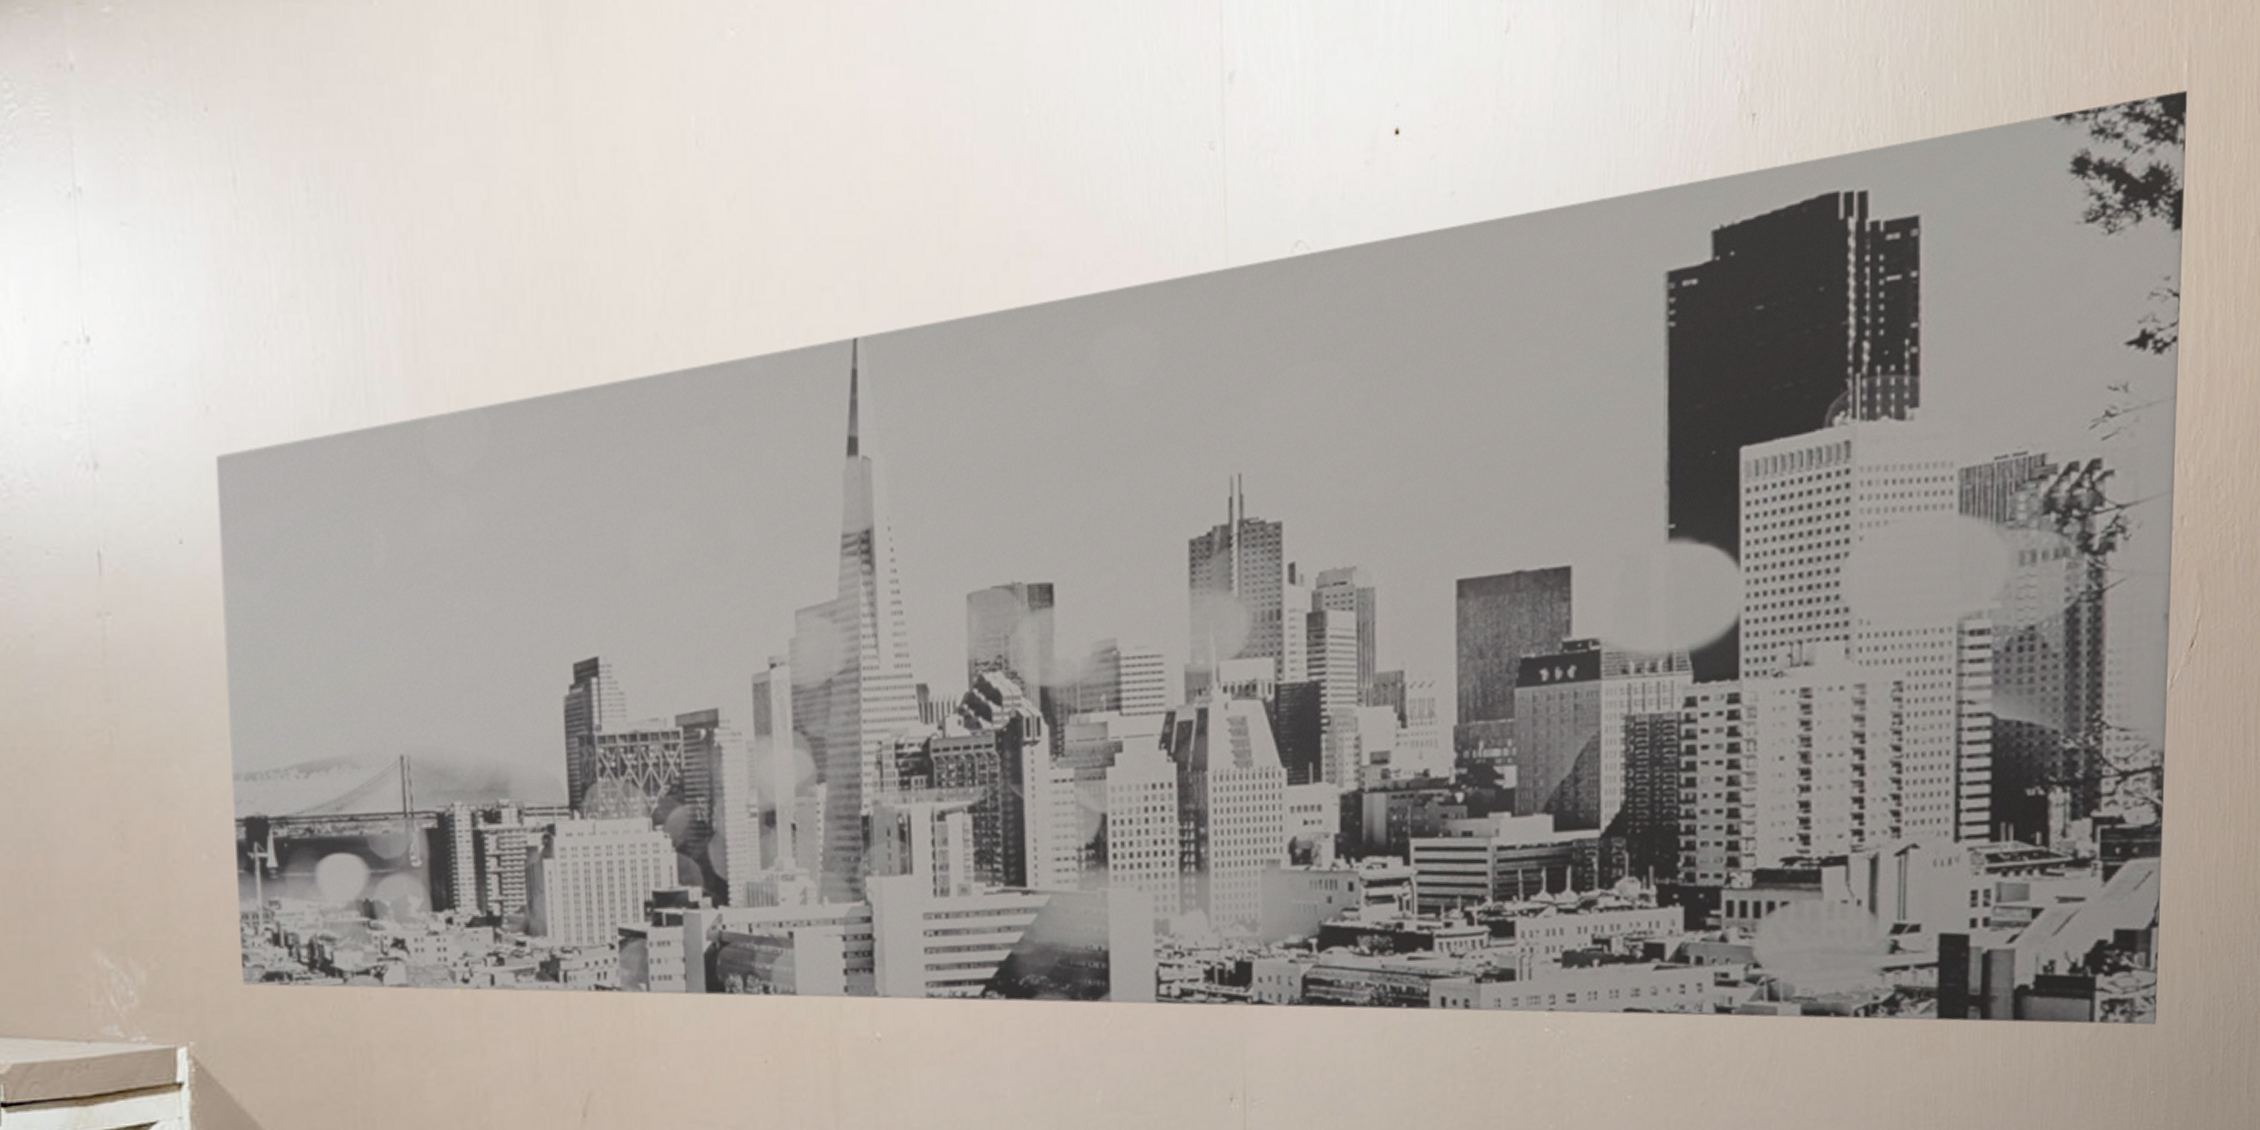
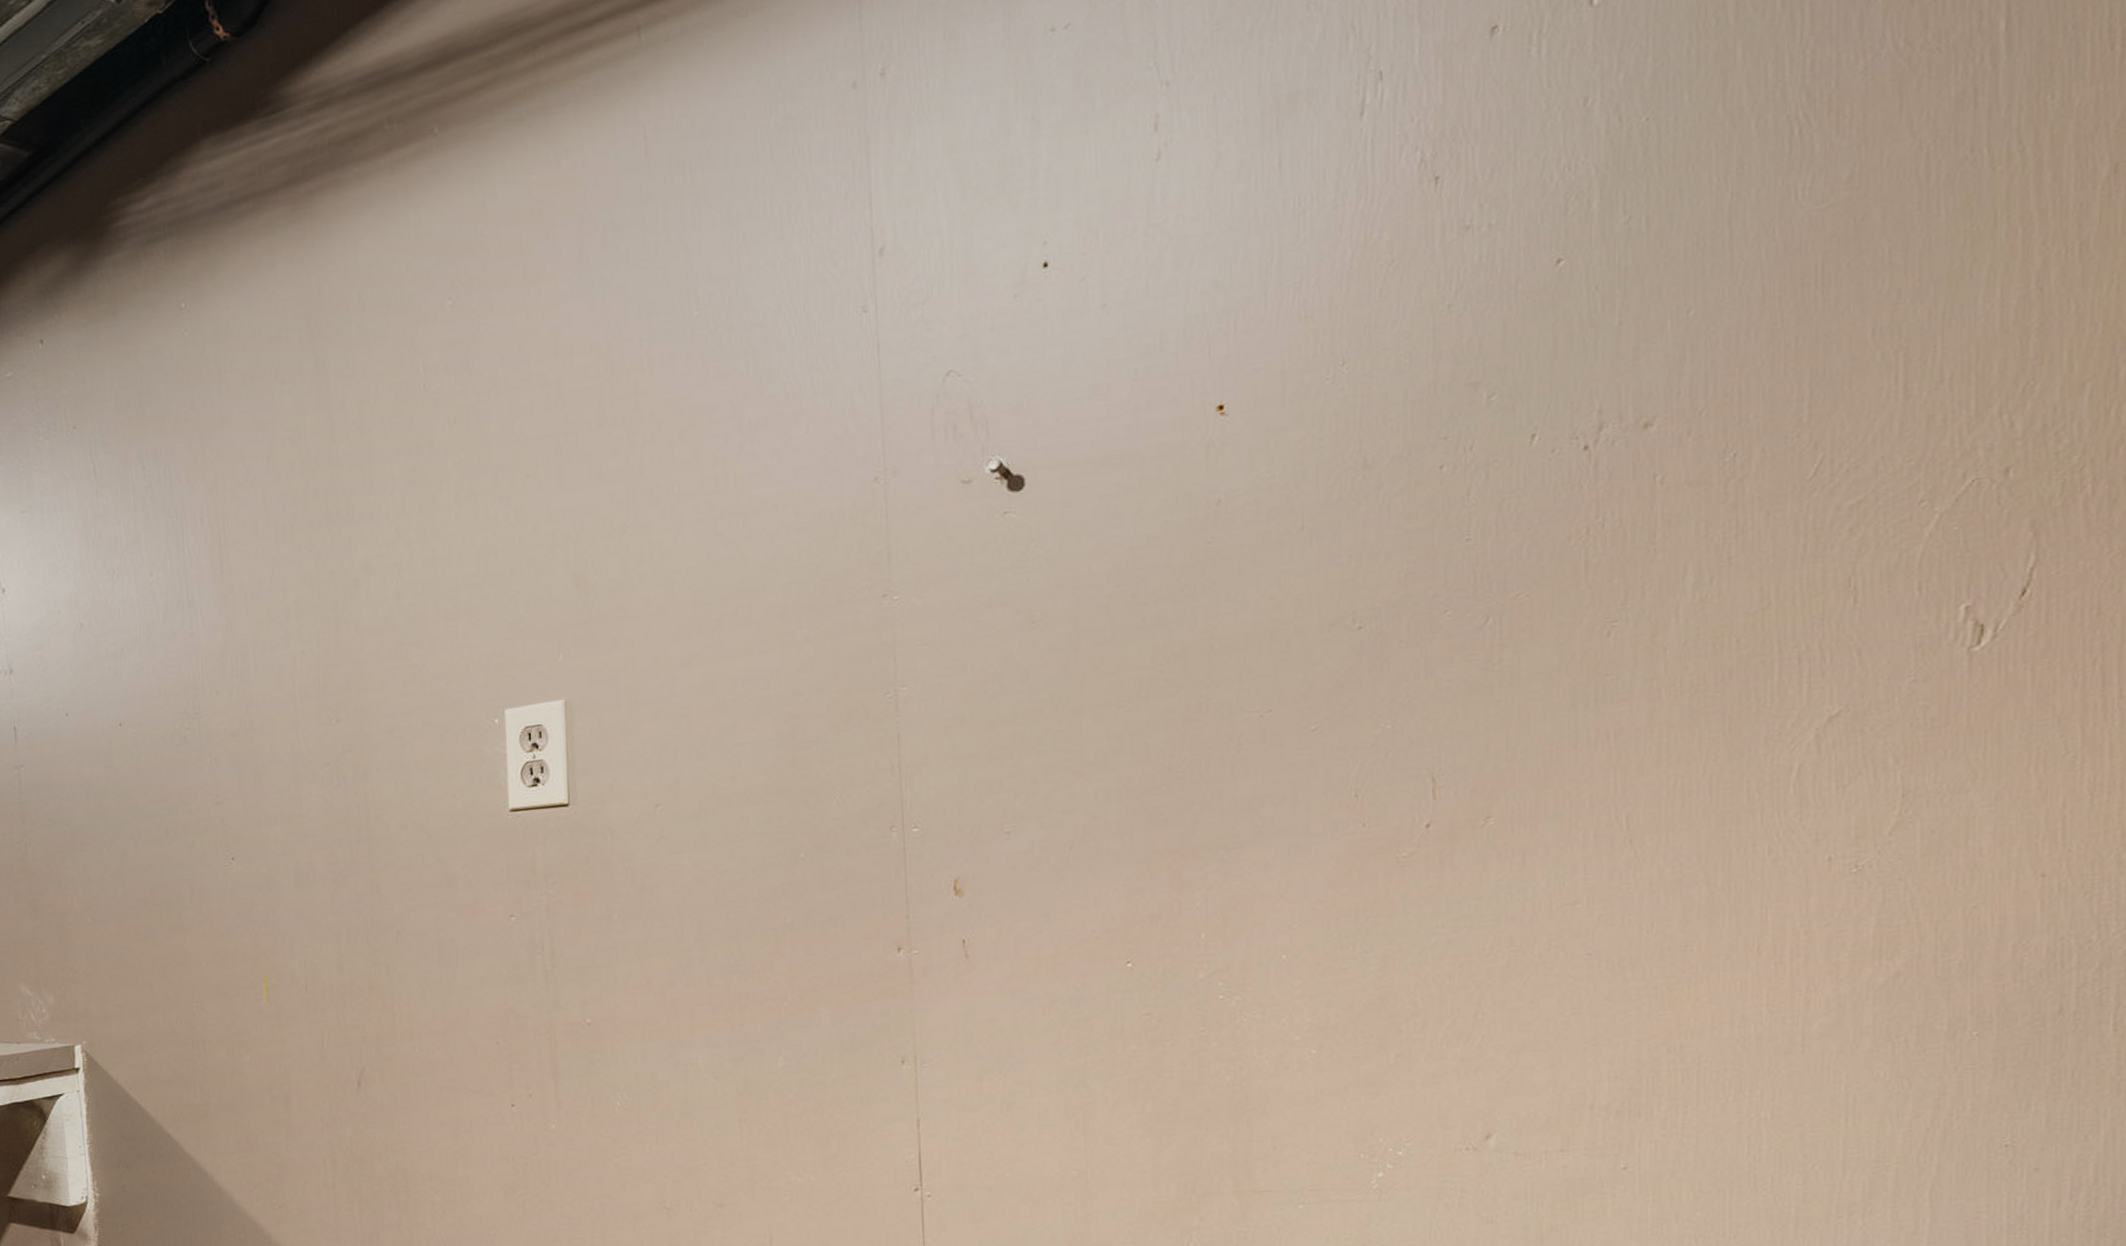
wall art: present [215,90,2188,1025] -> none [87,48,2007,1003]

